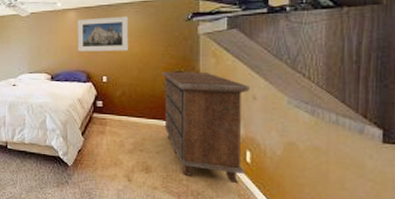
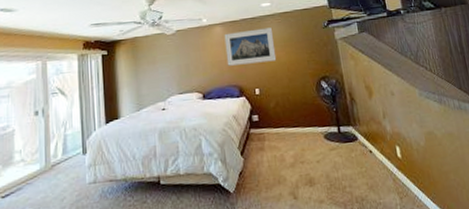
dresser: present [162,71,251,184] -> none [309,74,398,182]

